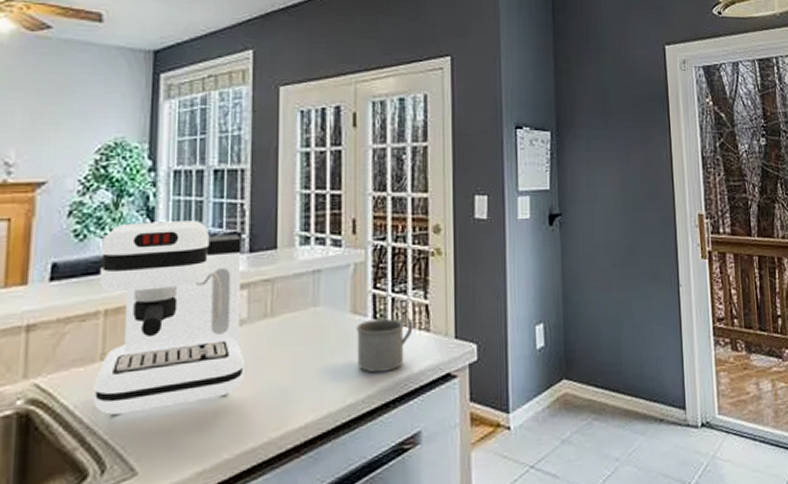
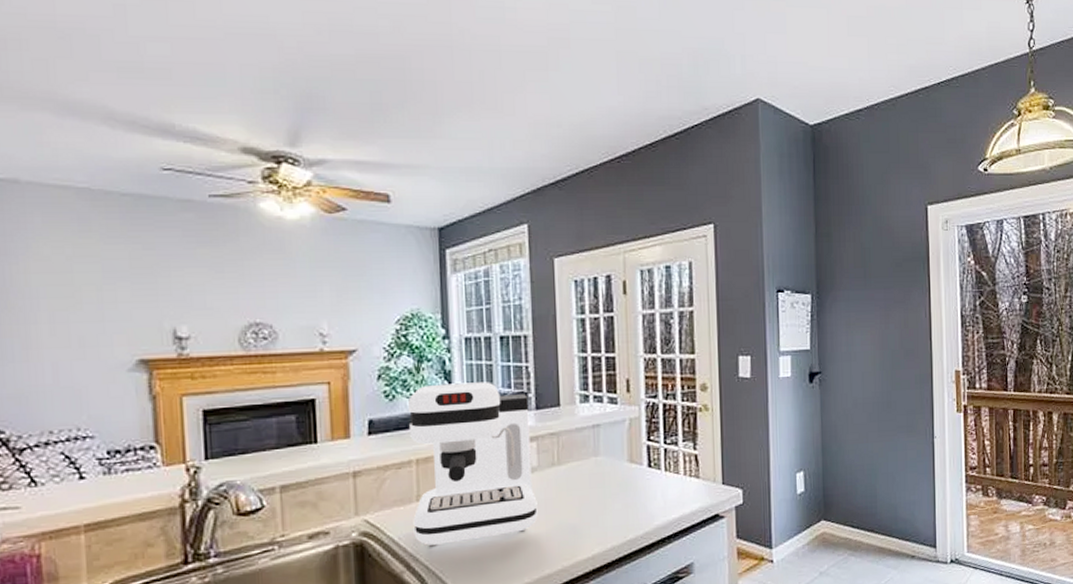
mug: present [355,317,413,373] -> none [633,465,684,513]

